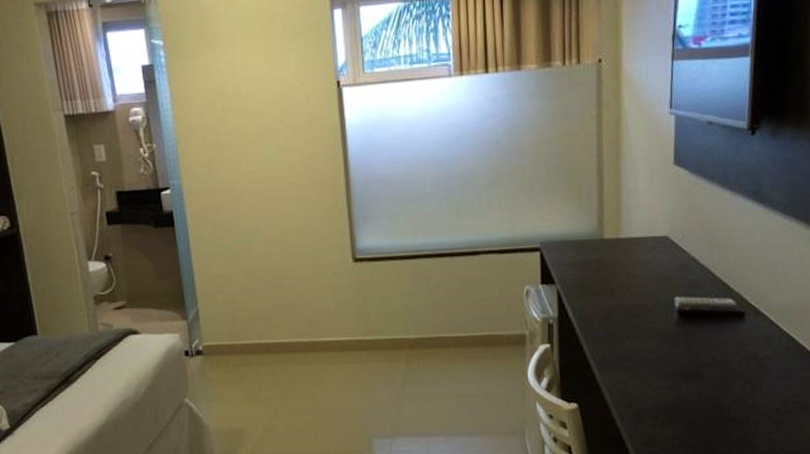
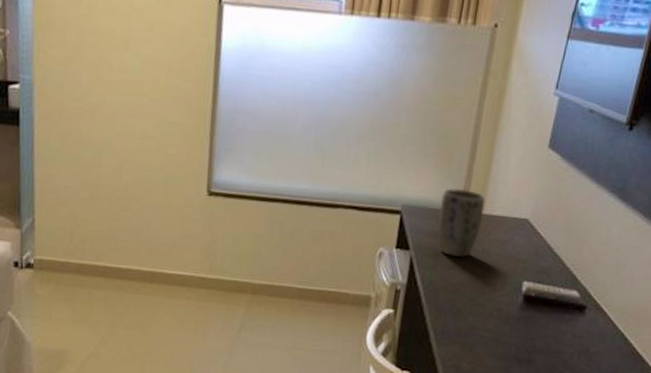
plant pot: none [577,217,622,284] -> present [437,188,486,258]

